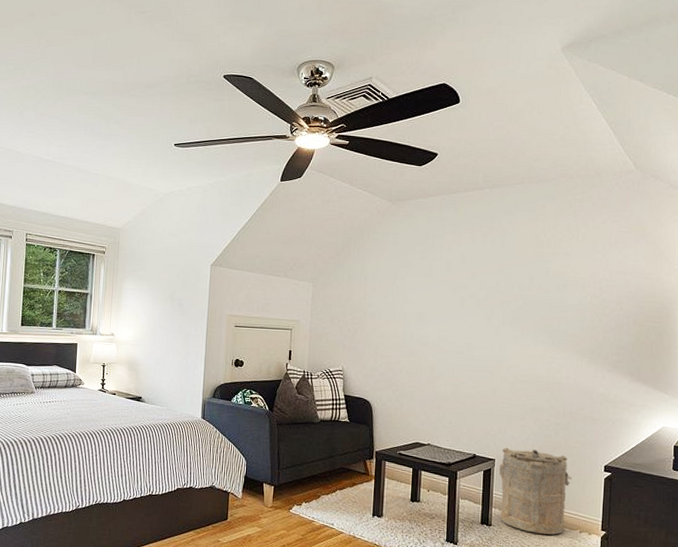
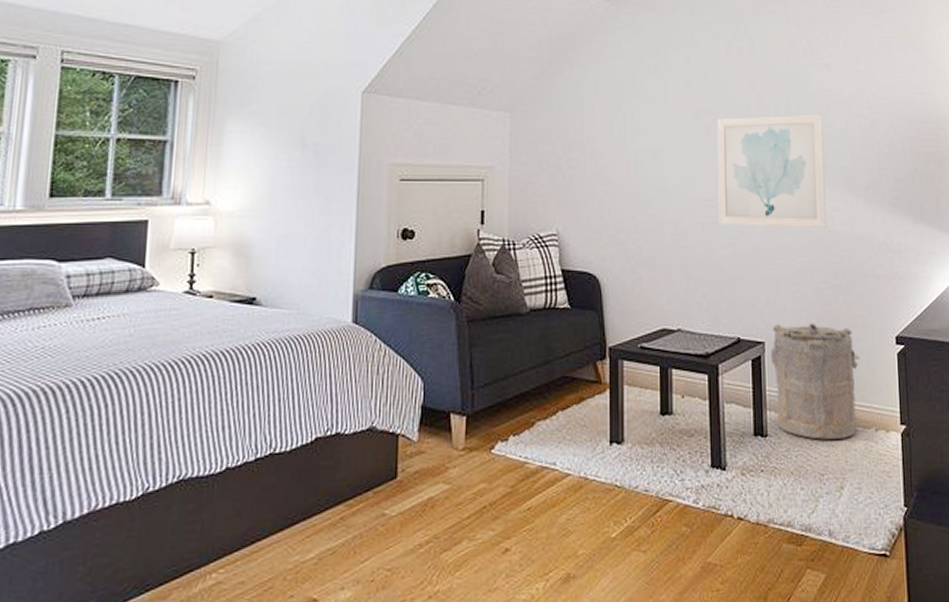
wall art: none [466,292,559,380] -> present [717,114,827,229]

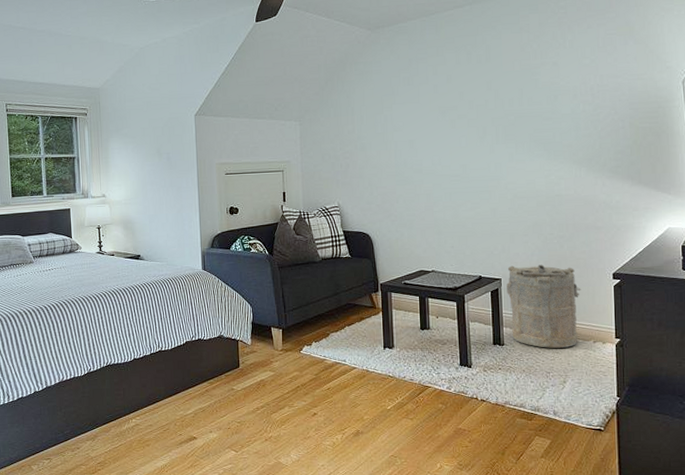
wall art: present [717,114,827,229] -> none [460,104,554,194]

